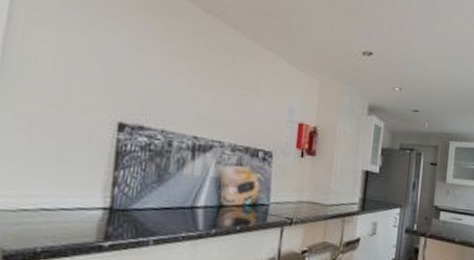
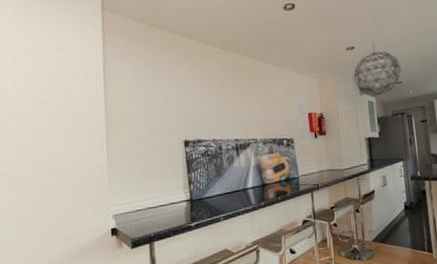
pendant light: none [364,53,421,121] -> present [353,42,401,96]

